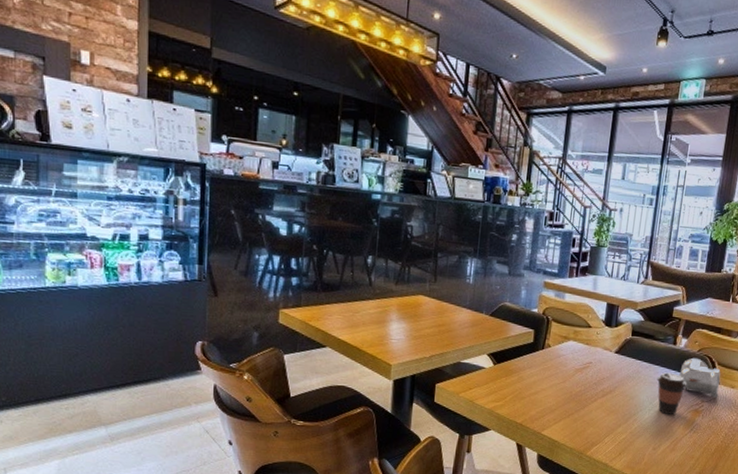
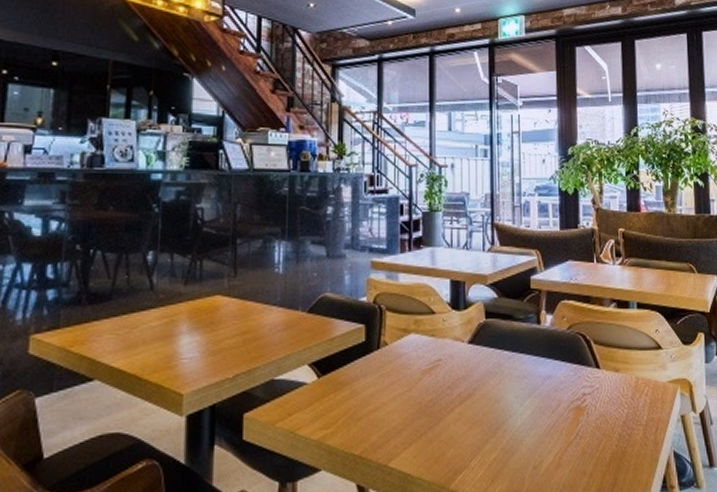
coffee cup: present [656,372,688,416] -> none [524,361,562,419]
pipe fitting: present [679,357,721,398] -> none [550,337,602,388]

